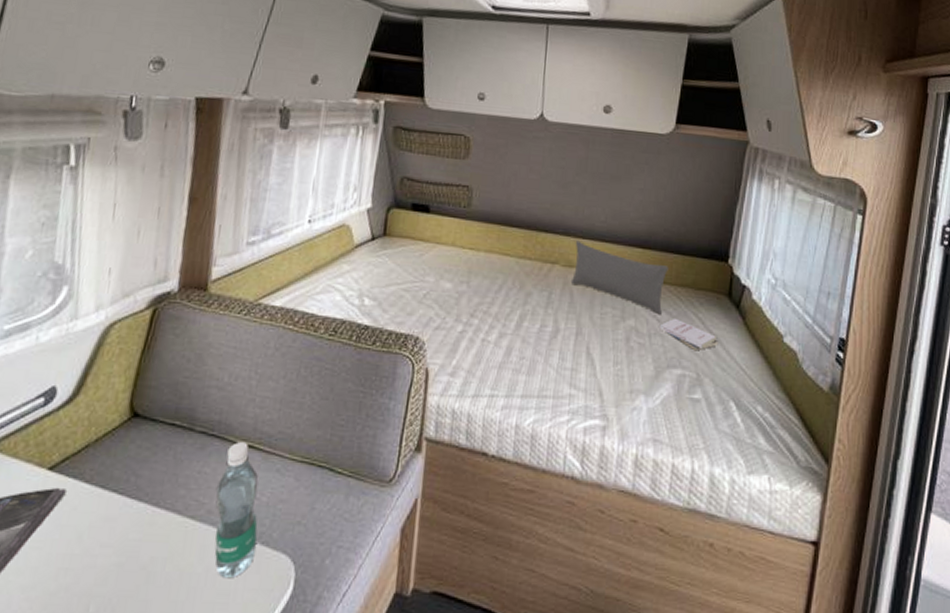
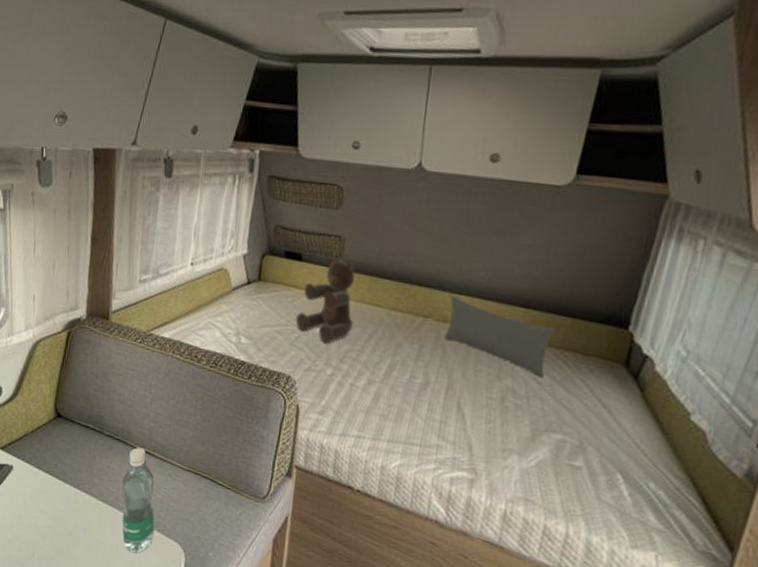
teddy bear: none [423,207,484,298] -> present [295,257,356,344]
books: present [659,318,719,351] -> none [539,382,609,419]

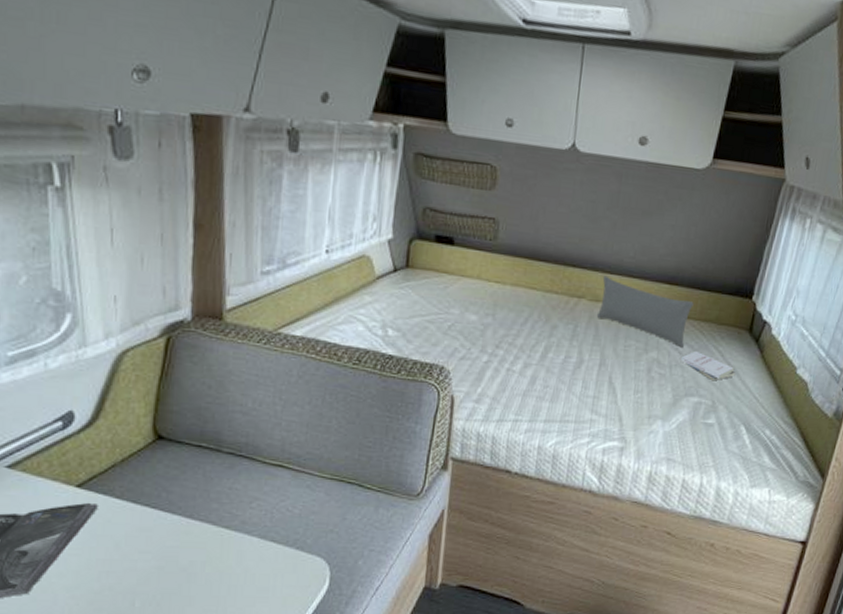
bottle: present [121,447,155,554] -> none [248,461,292,578]
teddy bear: present [295,257,356,344] -> none [448,240,510,330]
books: none [539,382,609,419] -> present [680,350,736,381]

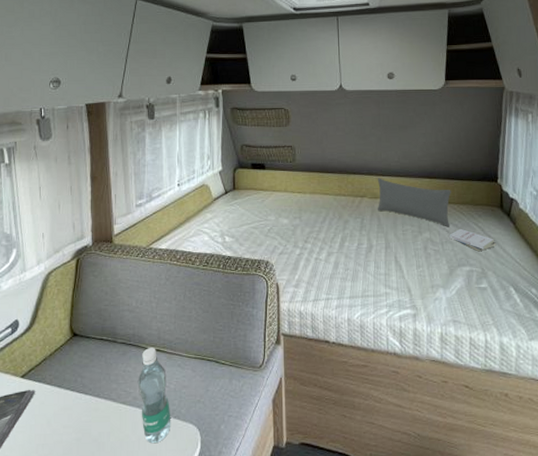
bottle: none [248,461,292,578] -> present [137,347,171,444]

